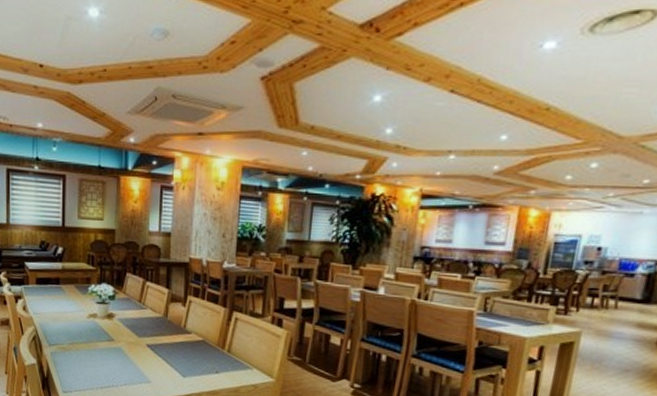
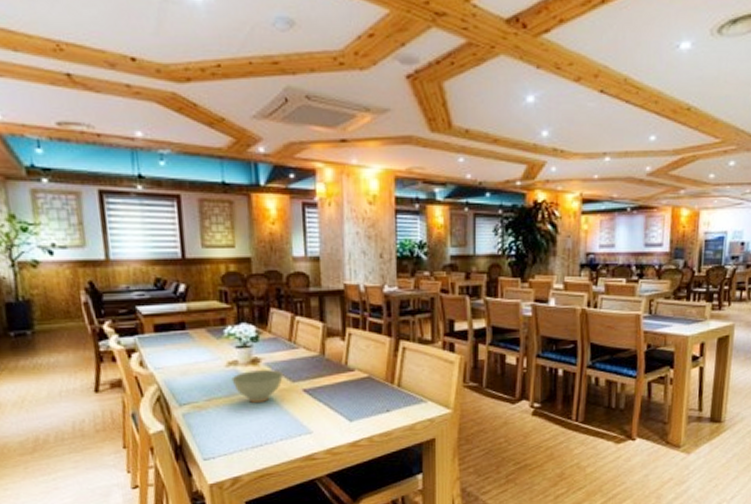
bowl: none [91,323,132,351] -> present [231,370,283,403]

